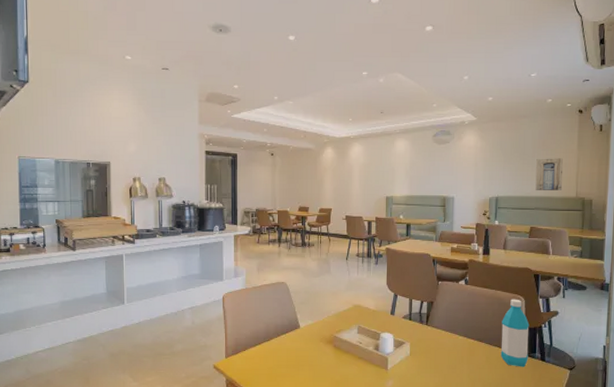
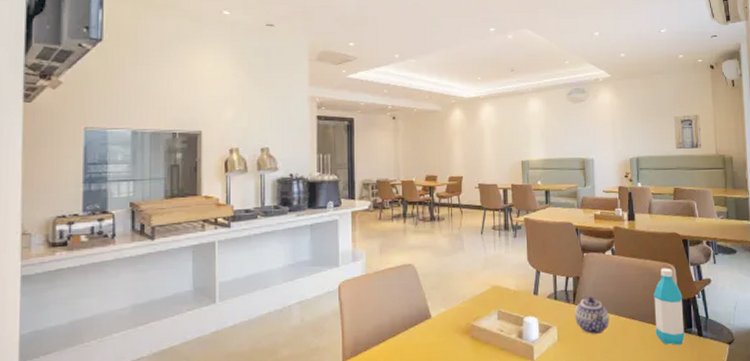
teapot: none [427,318,459,353] -> present [575,296,610,335]

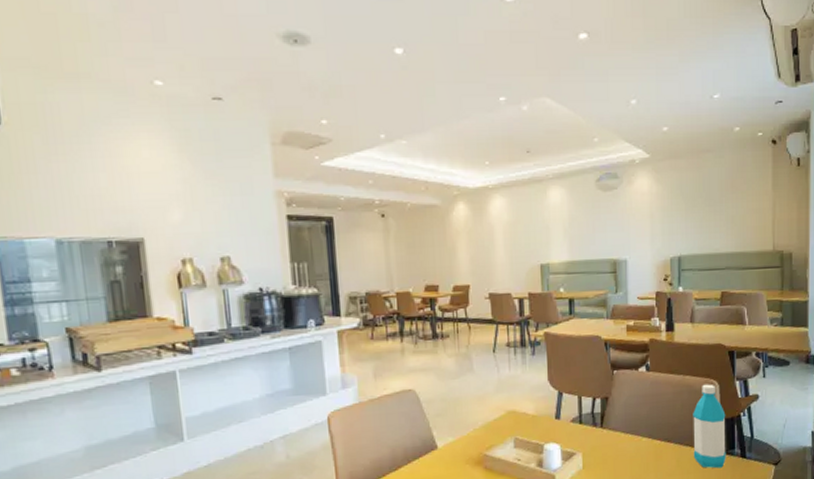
teapot: present [575,296,610,335] -> none [603,418,642,461]
wall art: present [674,115,702,149] -> none [725,202,757,245]

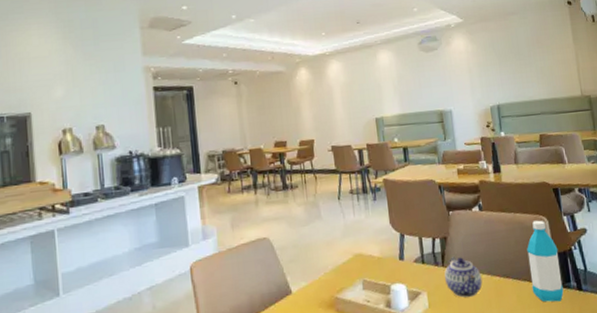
teapot: none [603,418,642,461] -> present [444,257,483,298]

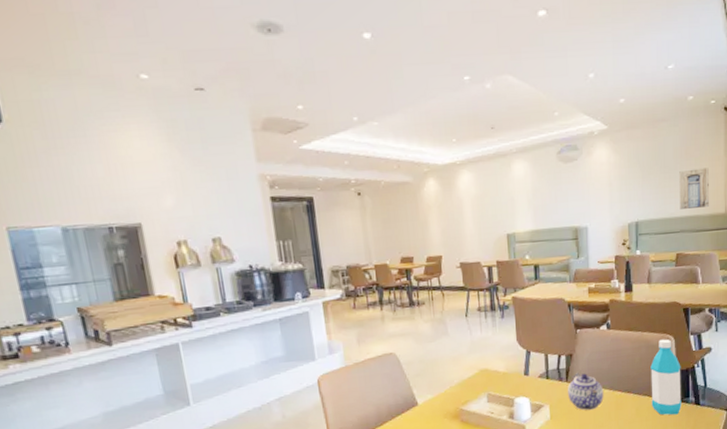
wall art: none [533,54,566,93] -> present [679,168,710,209]

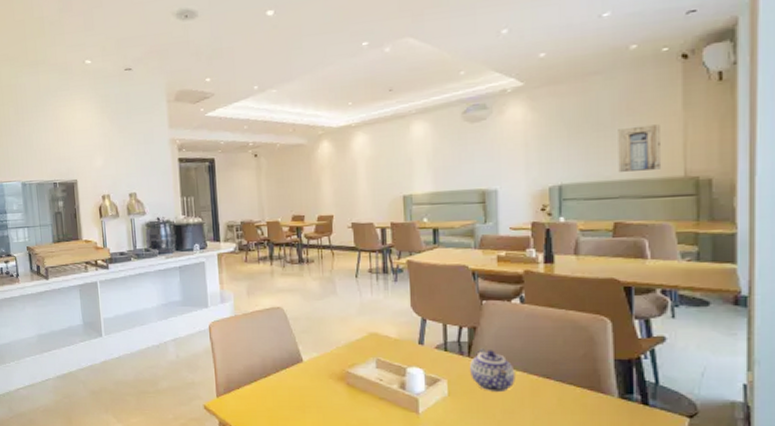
water bottle: present [650,339,682,415] -> none [578,321,622,413]

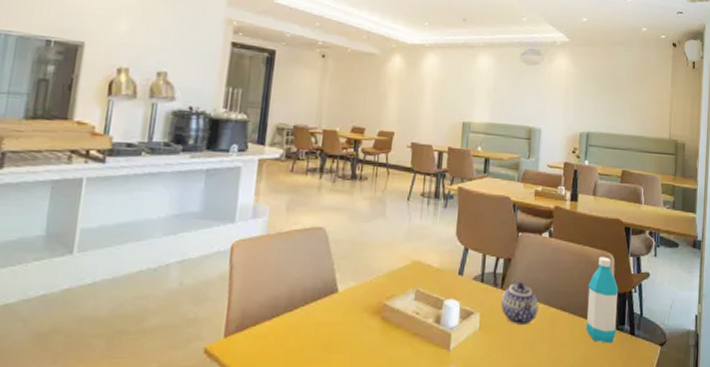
water bottle: none [578,321,622,413] -> present [585,256,619,343]
wall art: present [618,124,662,172] -> none [628,92,657,130]

